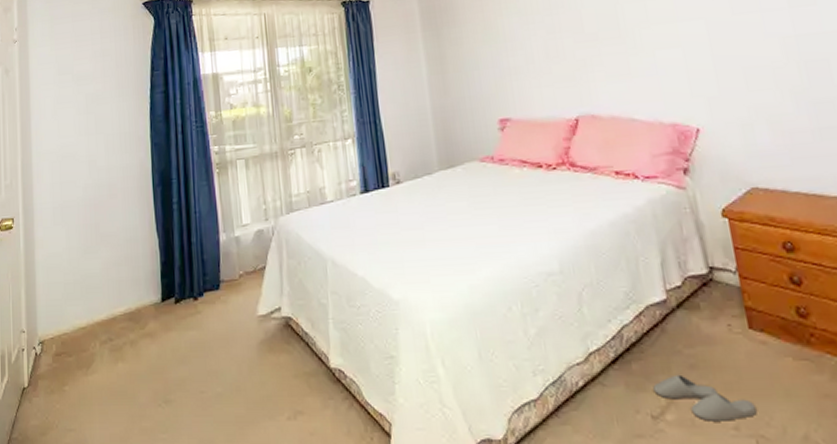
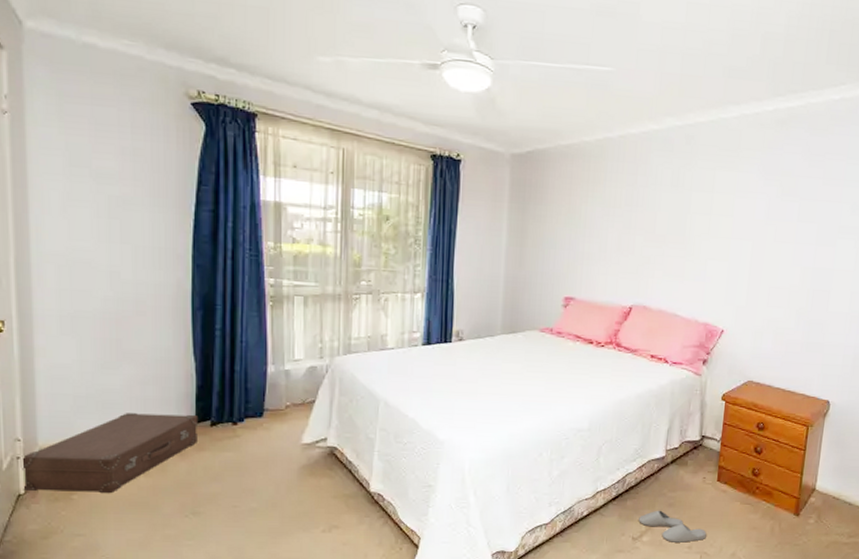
suitcase: none [24,293,165,383] -> present [20,413,199,493]

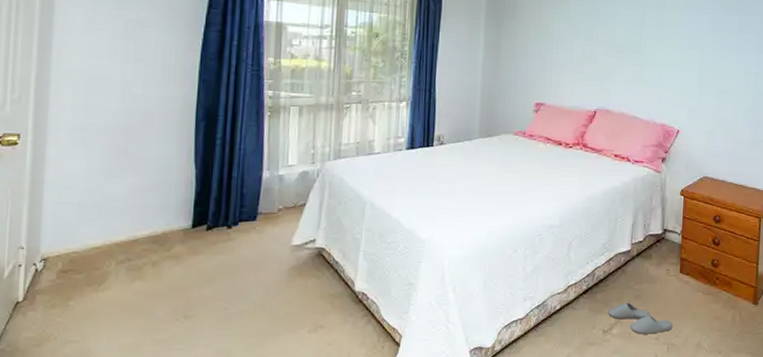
suitcase: present [20,413,199,493] -> none [21,219,196,298]

